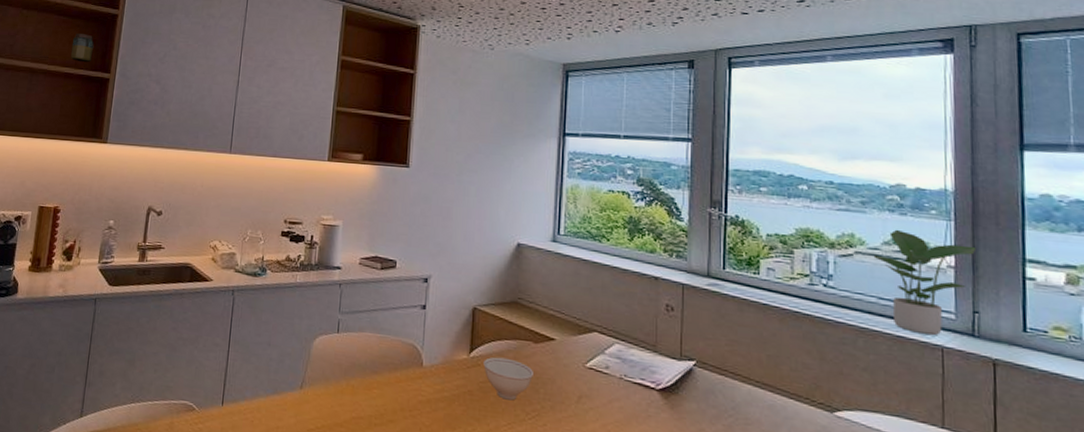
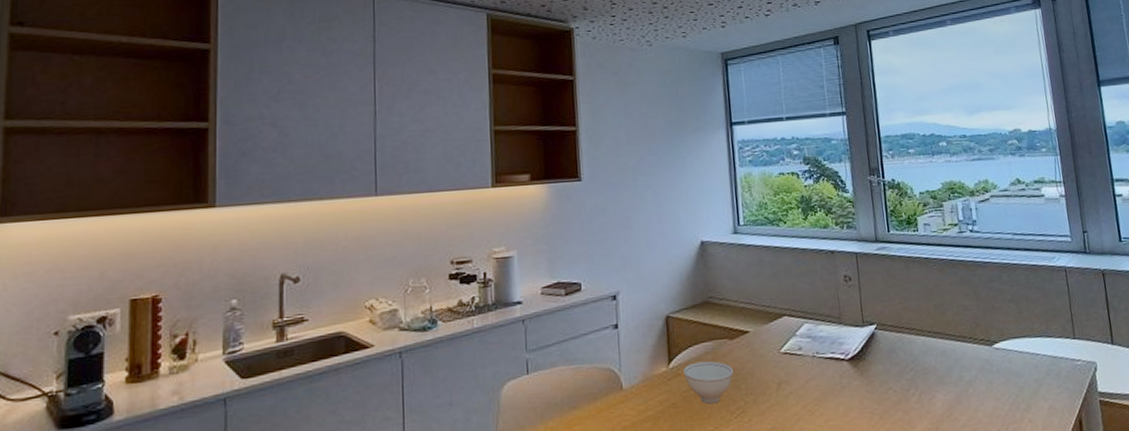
peanut butter: present [70,34,95,63] -> none [150,77,182,113]
potted plant: present [873,229,977,335] -> none [1005,170,1079,259]

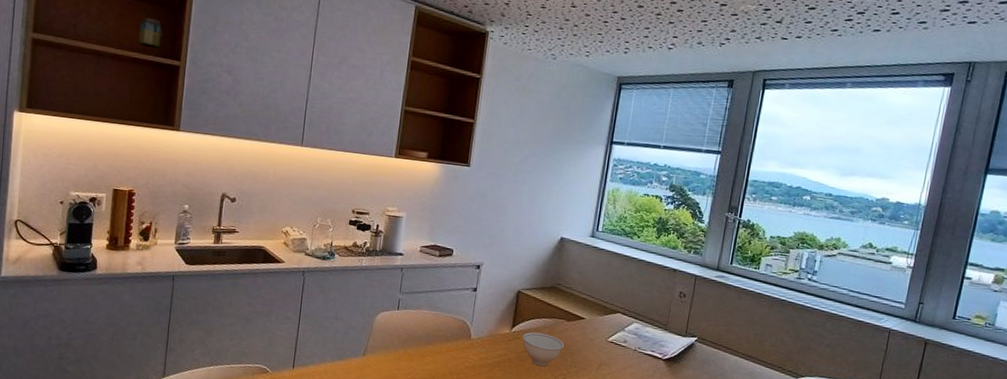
peanut butter: none [150,77,182,113] -> present [138,17,163,49]

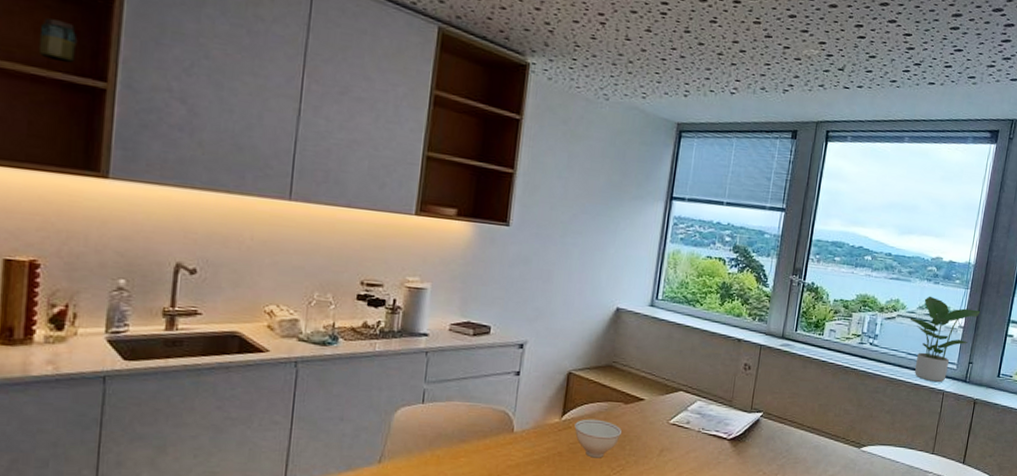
potted plant: none [852,235,933,320] -> present [910,296,981,382]

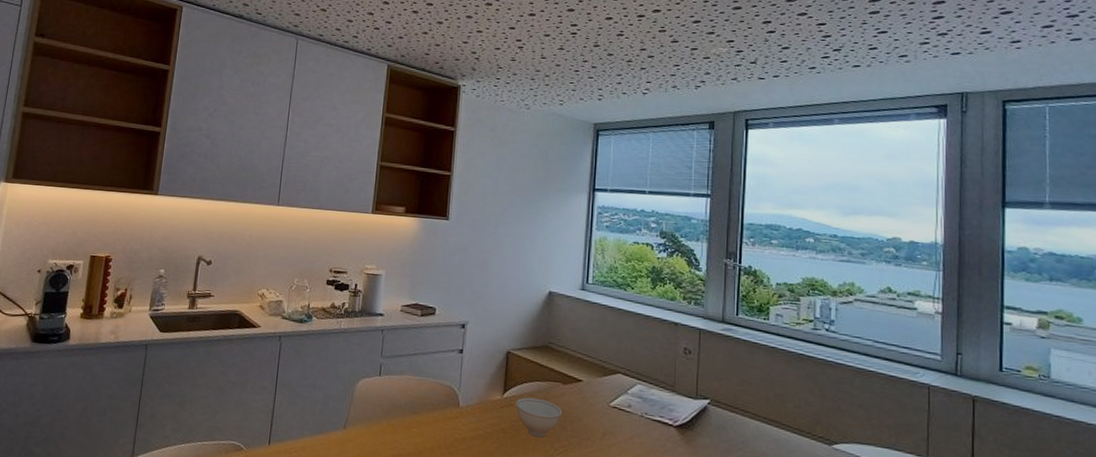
peanut butter: present [38,18,78,64] -> none [121,88,146,117]
potted plant: present [910,296,981,382] -> none [871,278,961,375]

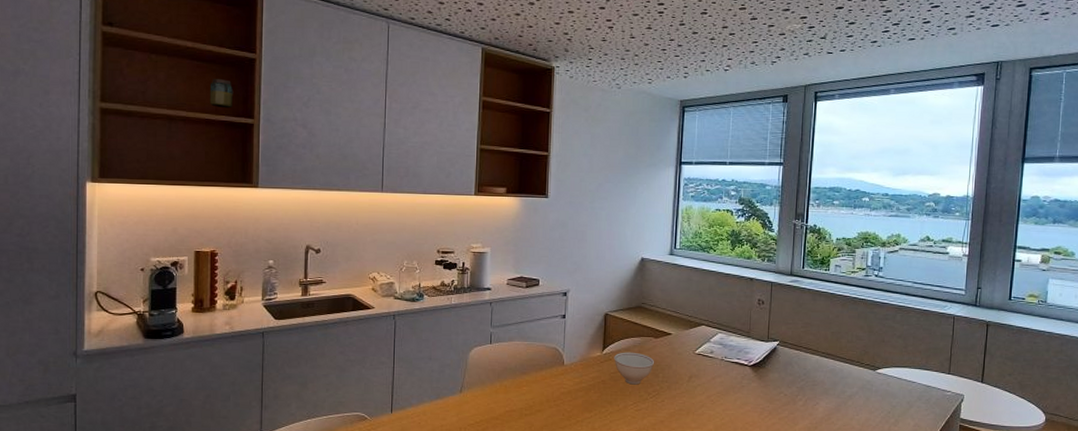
peanut butter: none [121,88,146,117] -> present [209,79,234,109]

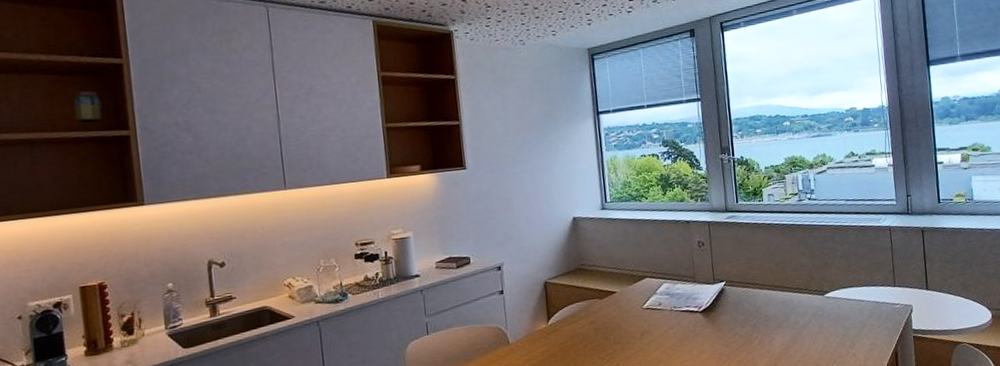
bowl: present [614,352,655,385] -> none [560,317,604,353]

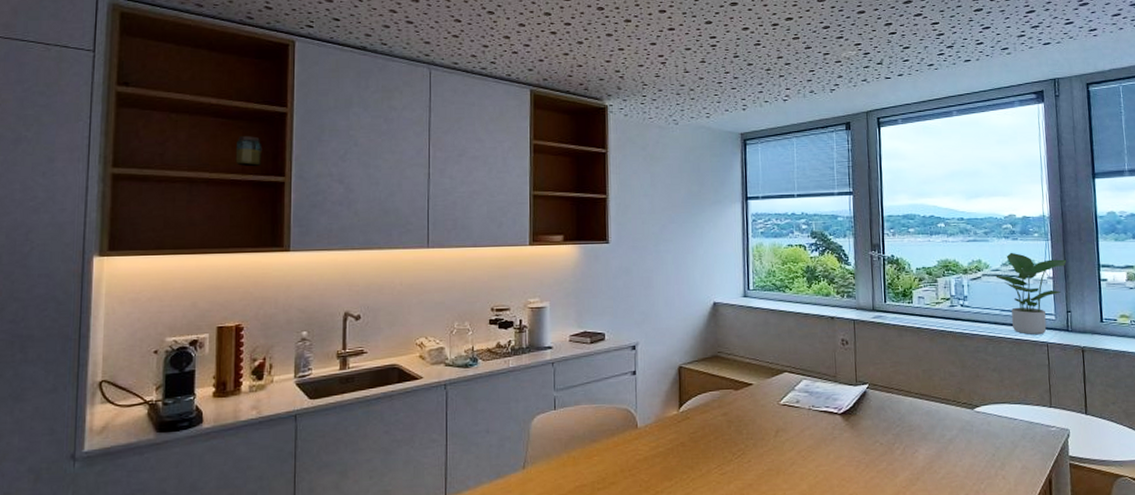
potted plant: none [840,144,906,221] -> present [996,252,1067,334]

